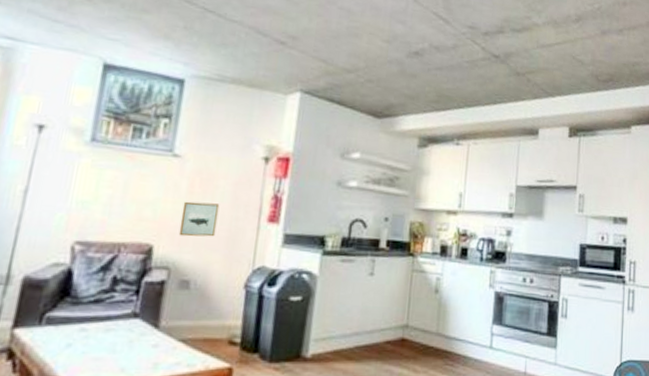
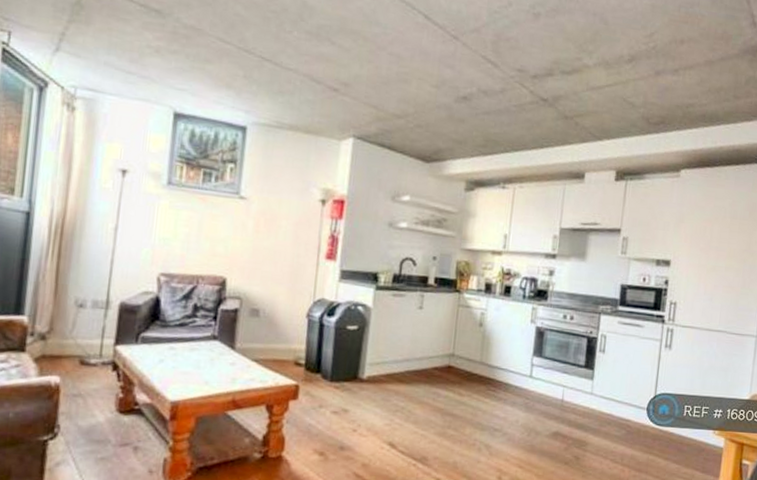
wall art: present [178,201,220,237] -> none [248,239,283,272]

